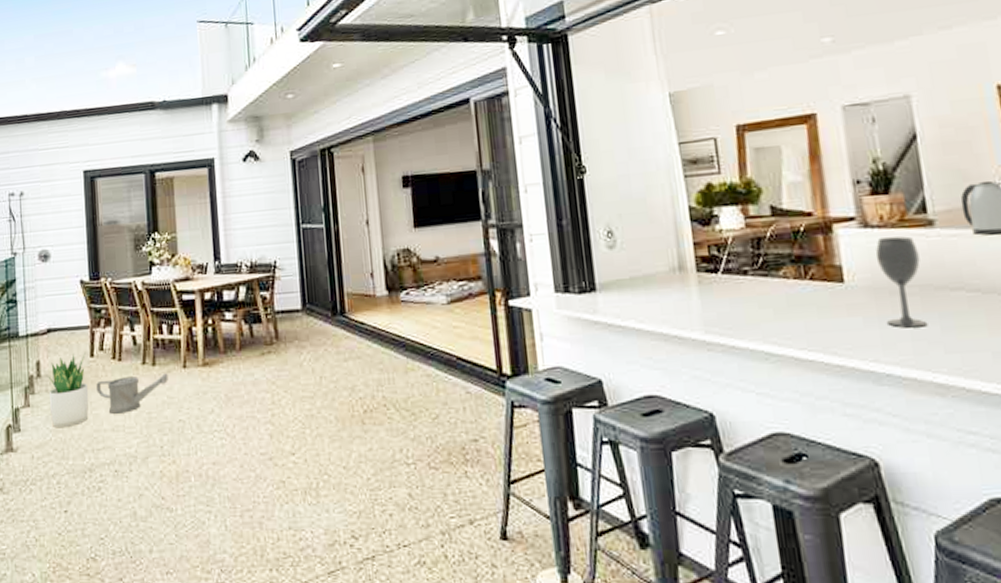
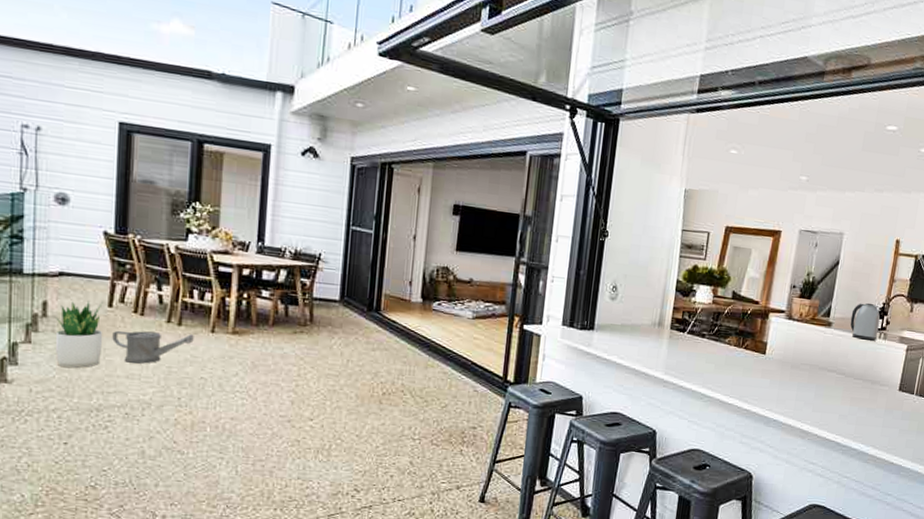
wine glass: present [875,236,928,328] -> none [784,329,817,392]

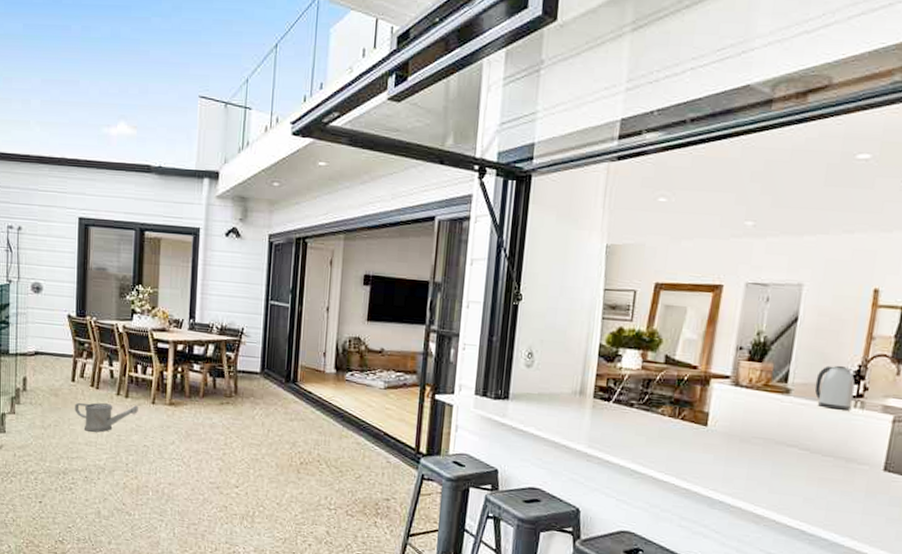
planter: present [54,301,103,369] -> none [31,376,68,436]

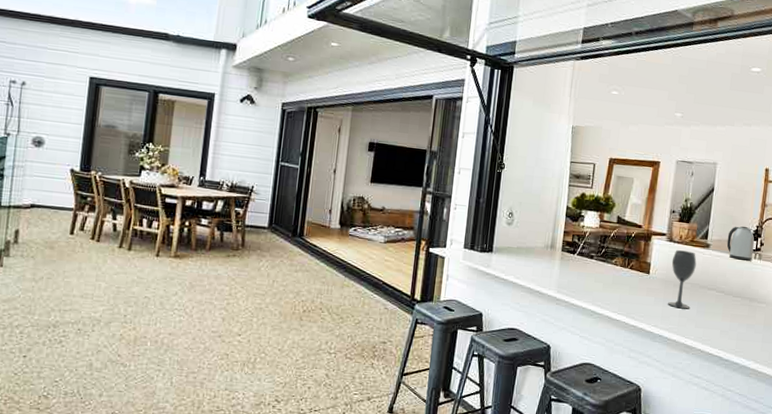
watering can: present [75,402,138,432] -> none [71,255,141,285]
wine glass: none [731,396,772,471] -> present [668,250,697,309]

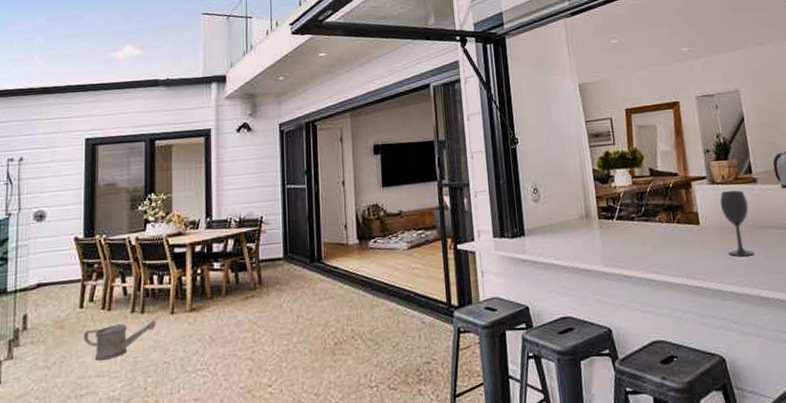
watering can: none [71,255,141,285] -> present [84,320,156,361]

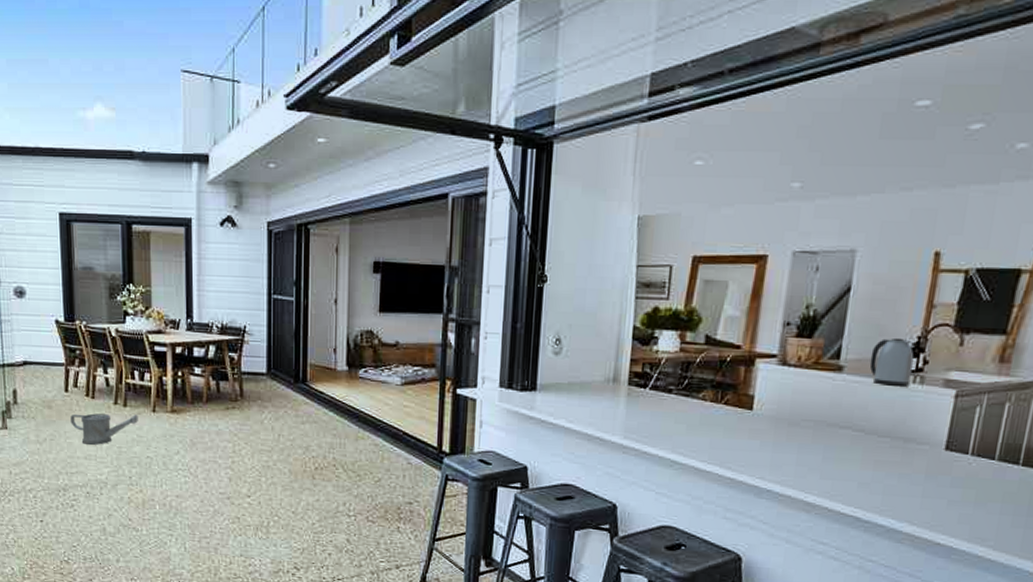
wine glass: present [720,190,755,257] -> none [780,376,823,456]

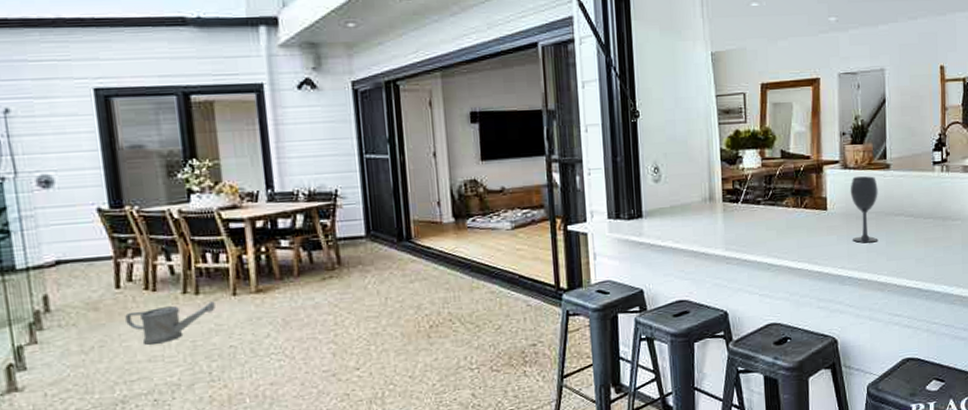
wine glass: none [780,376,823,456] -> present [850,176,878,243]
kettle: present [869,337,914,387] -> none [908,136,940,176]

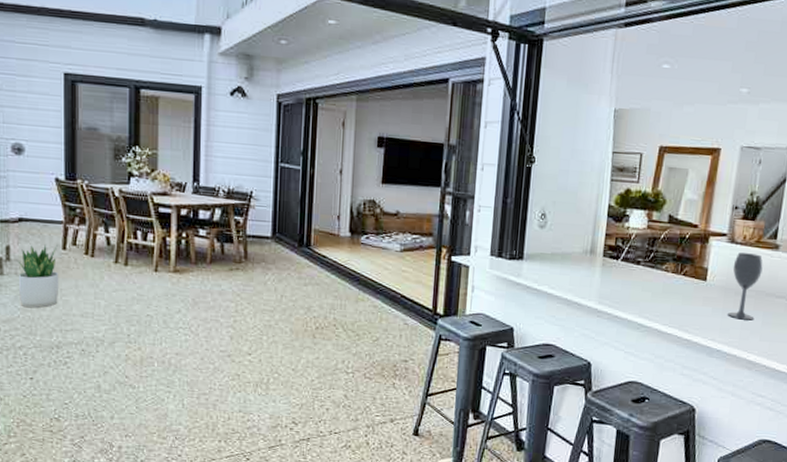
planter: none [58,285,118,364] -> present [16,244,59,308]
watering can: present [125,301,216,345] -> none [67,271,139,303]

